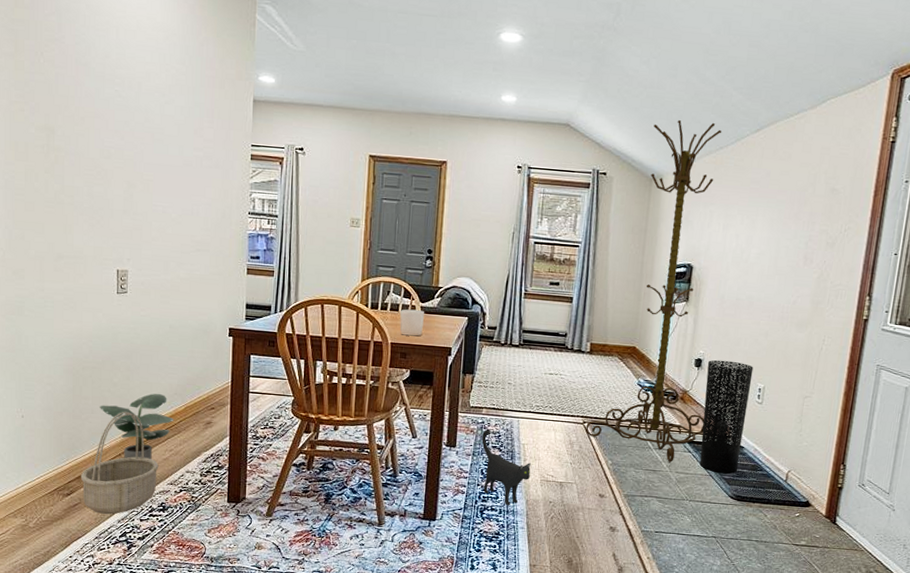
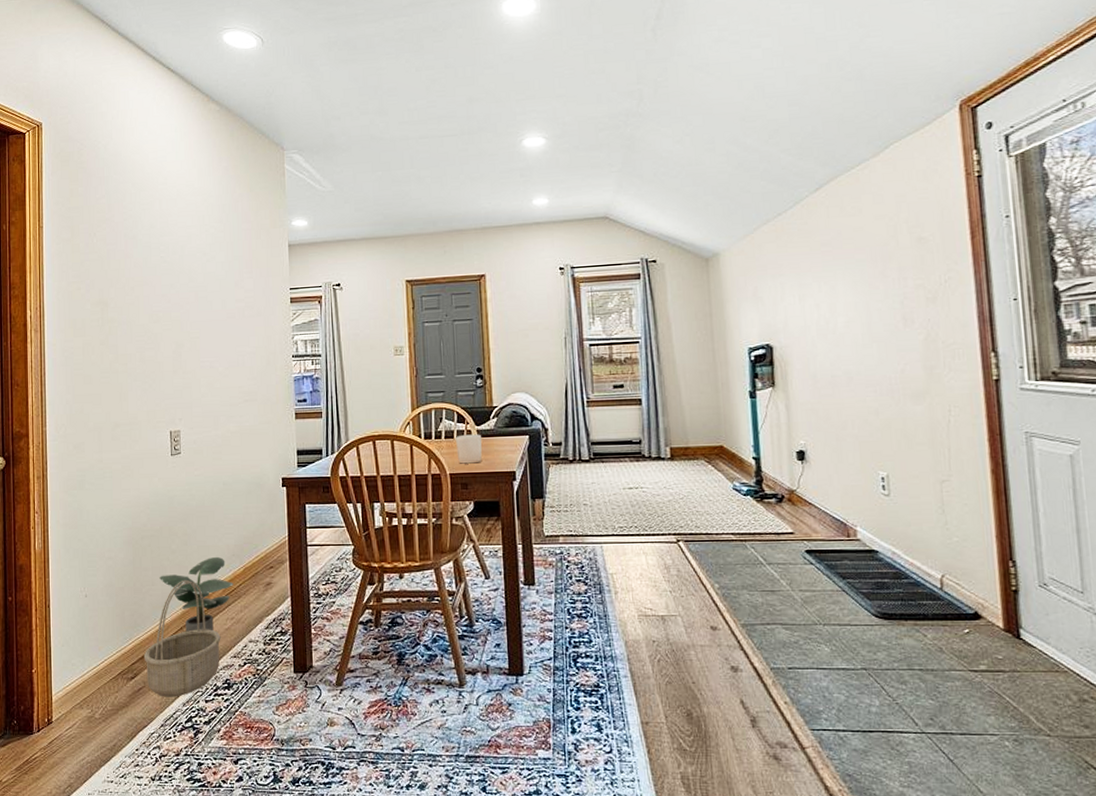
cat: present [481,429,531,505] -> none [563,561,625,649]
coat rack: present [585,120,722,462] -> none [681,189,833,579]
umbrella stand: present [699,360,754,474] -> none [812,448,876,587]

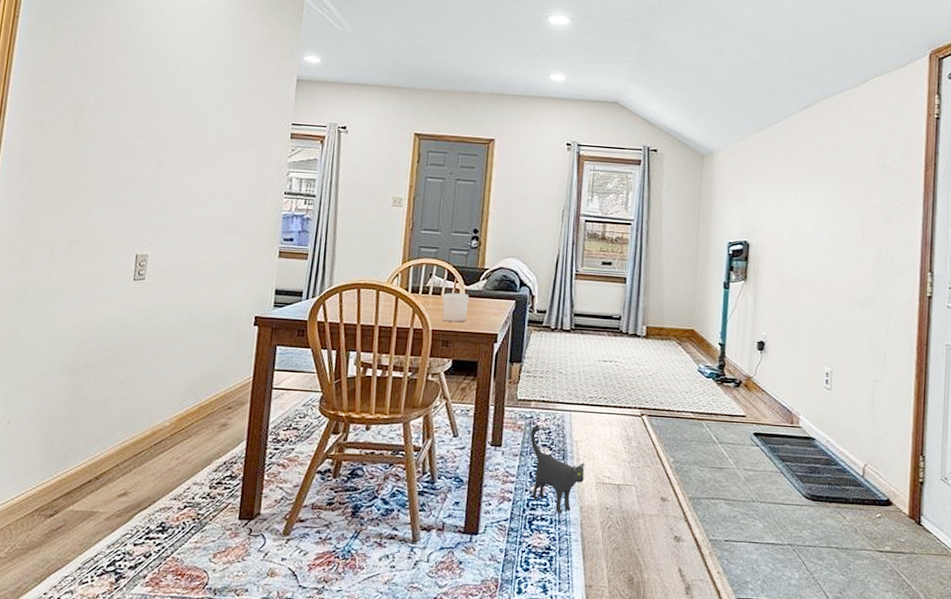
basket: present [143,579,221,697] -> none [68,413,162,539]
potted plant: present [160,556,233,632] -> none [100,391,185,471]
cat: none [563,561,625,649] -> present [530,425,585,513]

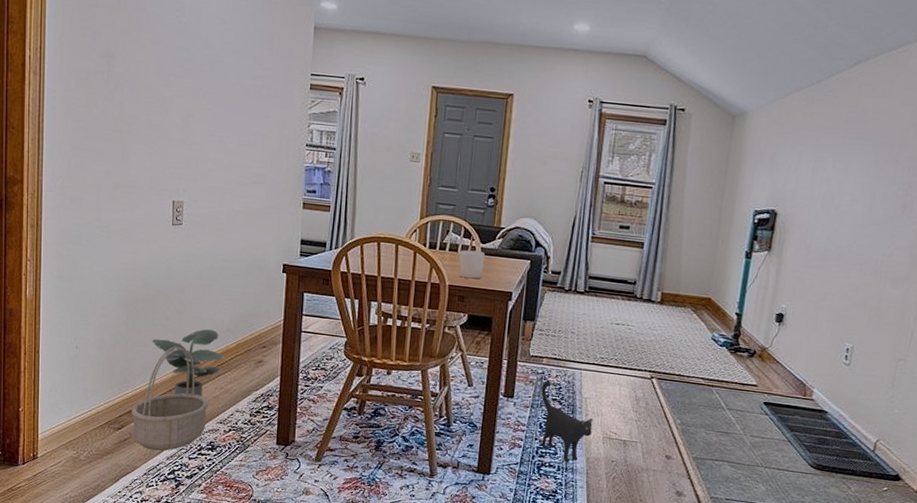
basket: none [68,413,162,539] -> present [131,346,209,451]
potted plant: none [100,391,185,471] -> present [152,329,225,397]

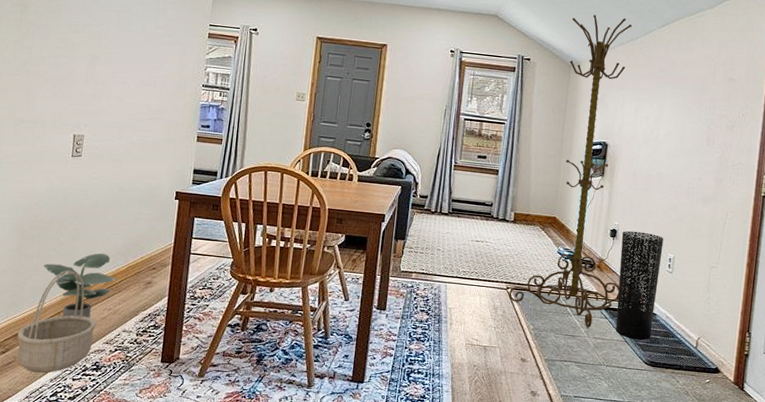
mug: present [458,249,486,279] -> none [337,177,362,203]
cat: present [541,381,593,462] -> none [410,293,457,368]
coat rack: none [653,53,815,425] -> present [509,15,633,328]
umbrella stand: none [777,315,841,441] -> present [615,230,664,341]

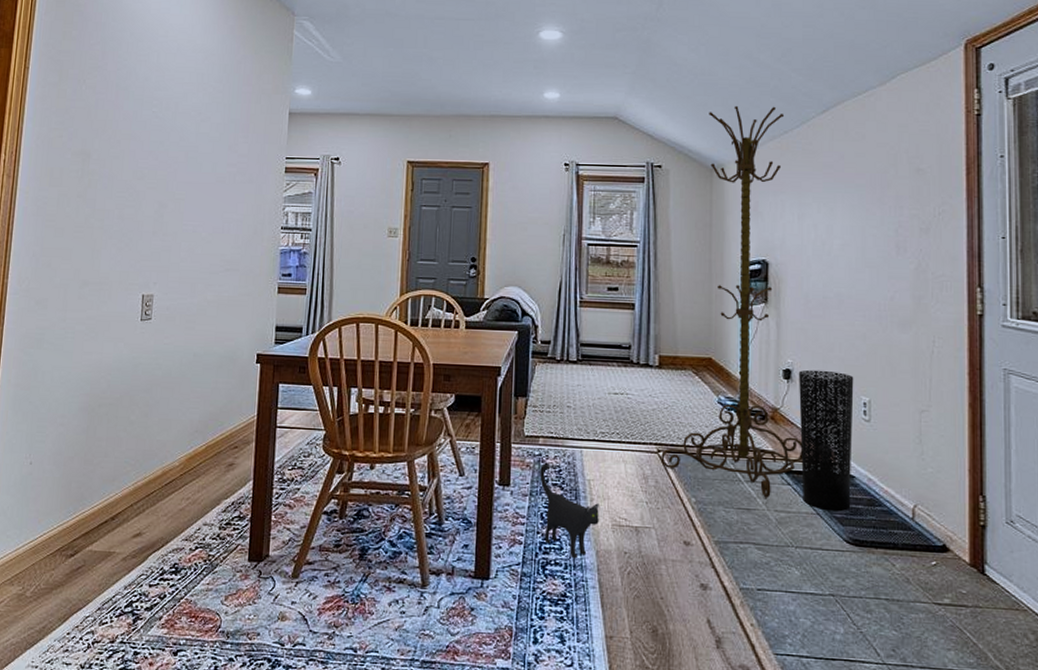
basket: present [17,270,96,373] -> none [86,453,174,579]
potted plant: present [44,253,115,319] -> none [114,431,193,511]
cat: none [410,293,457,368] -> present [540,463,599,558]

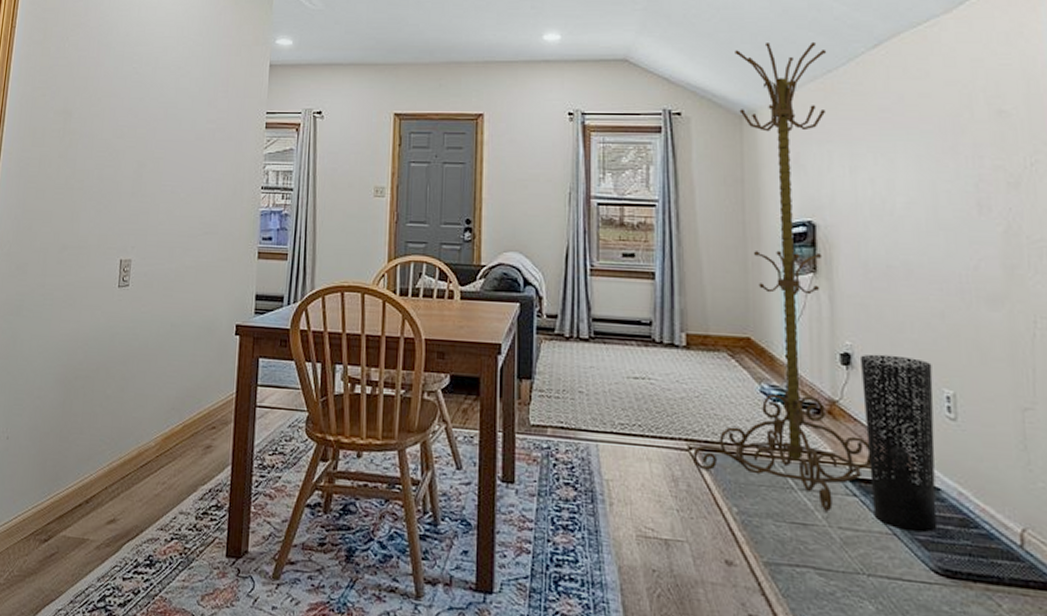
cat: present [540,463,599,558] -> none [549,458,620,574]

